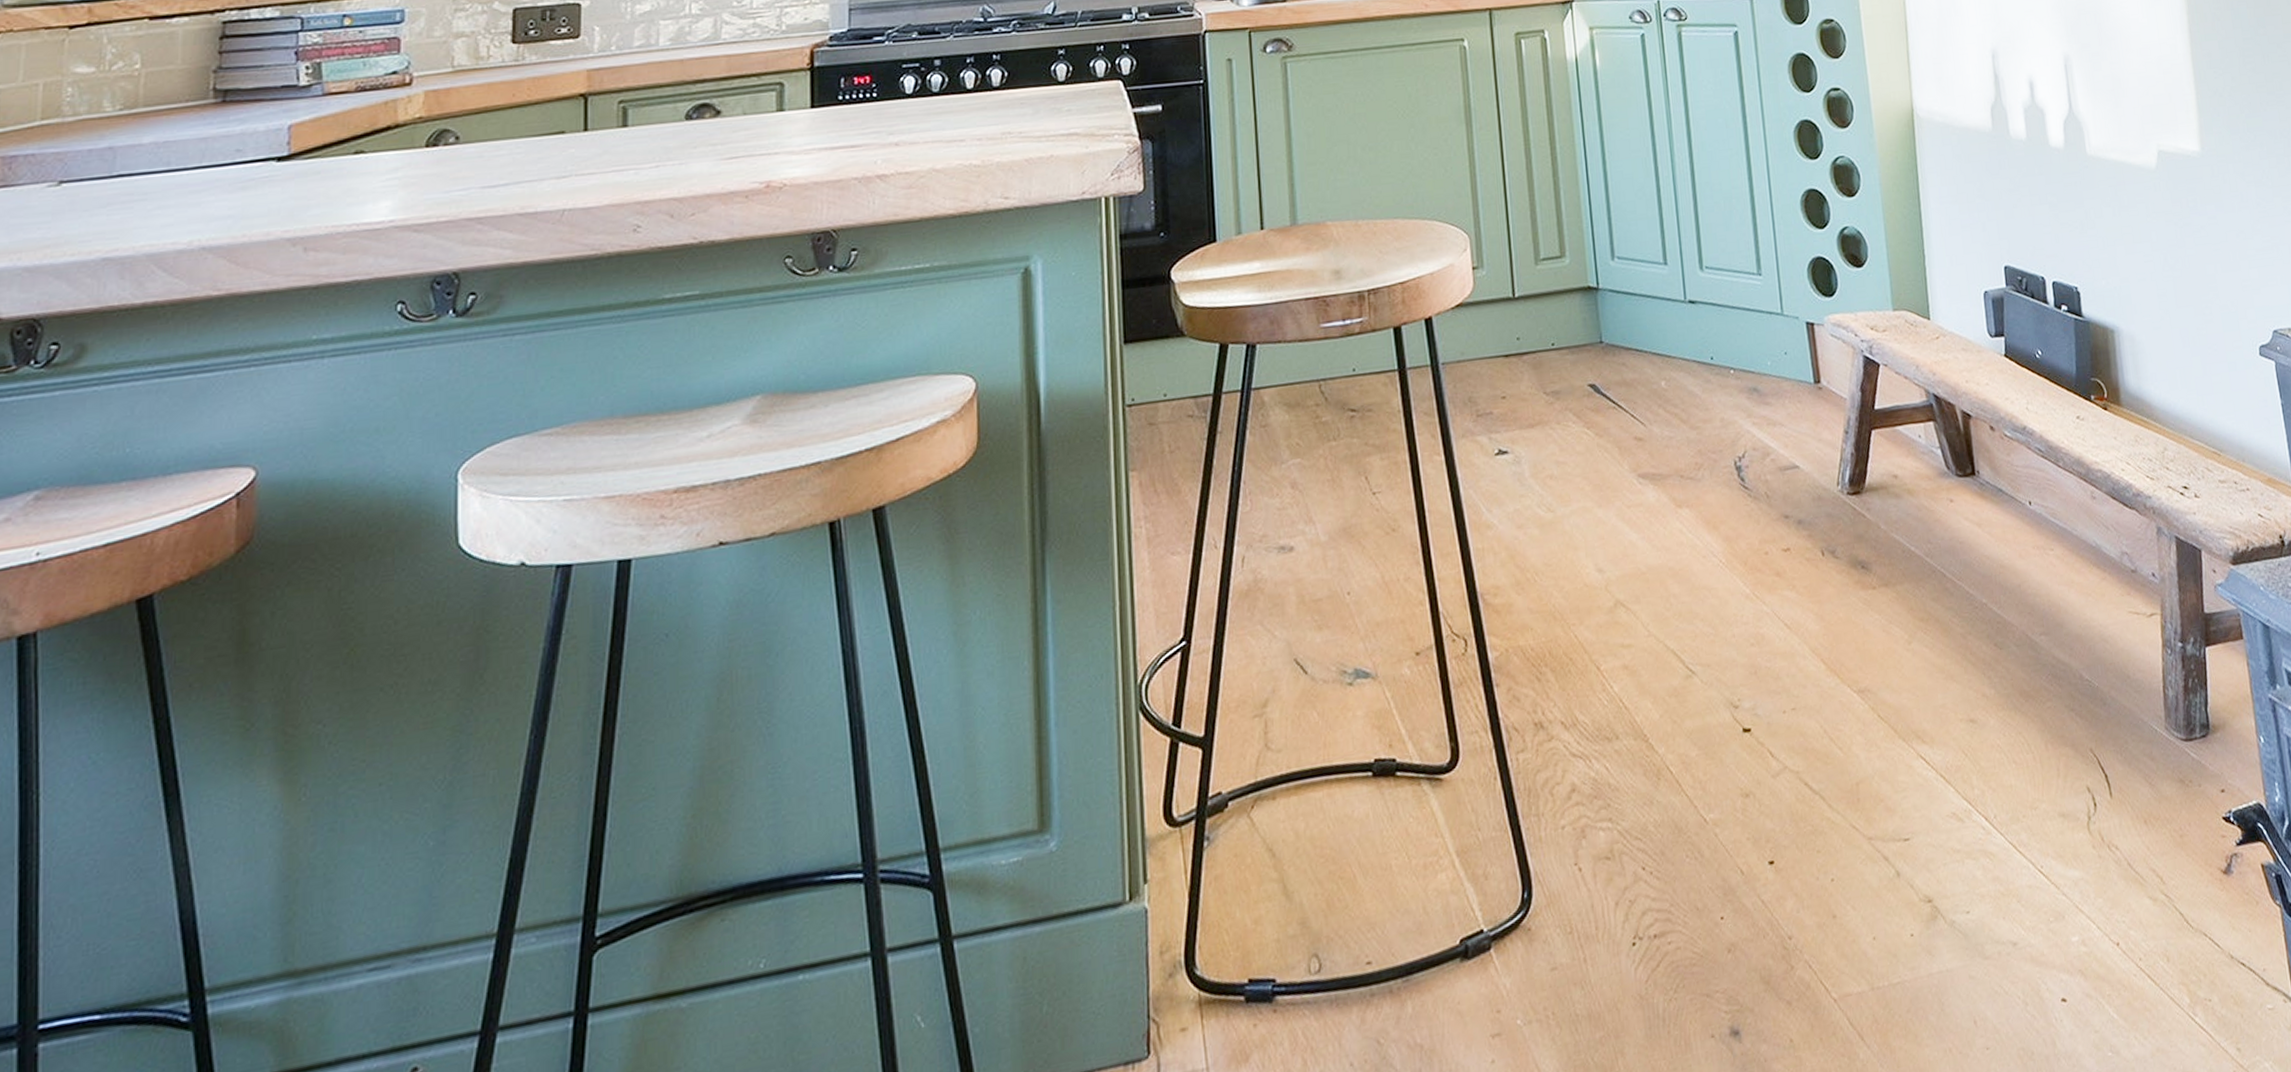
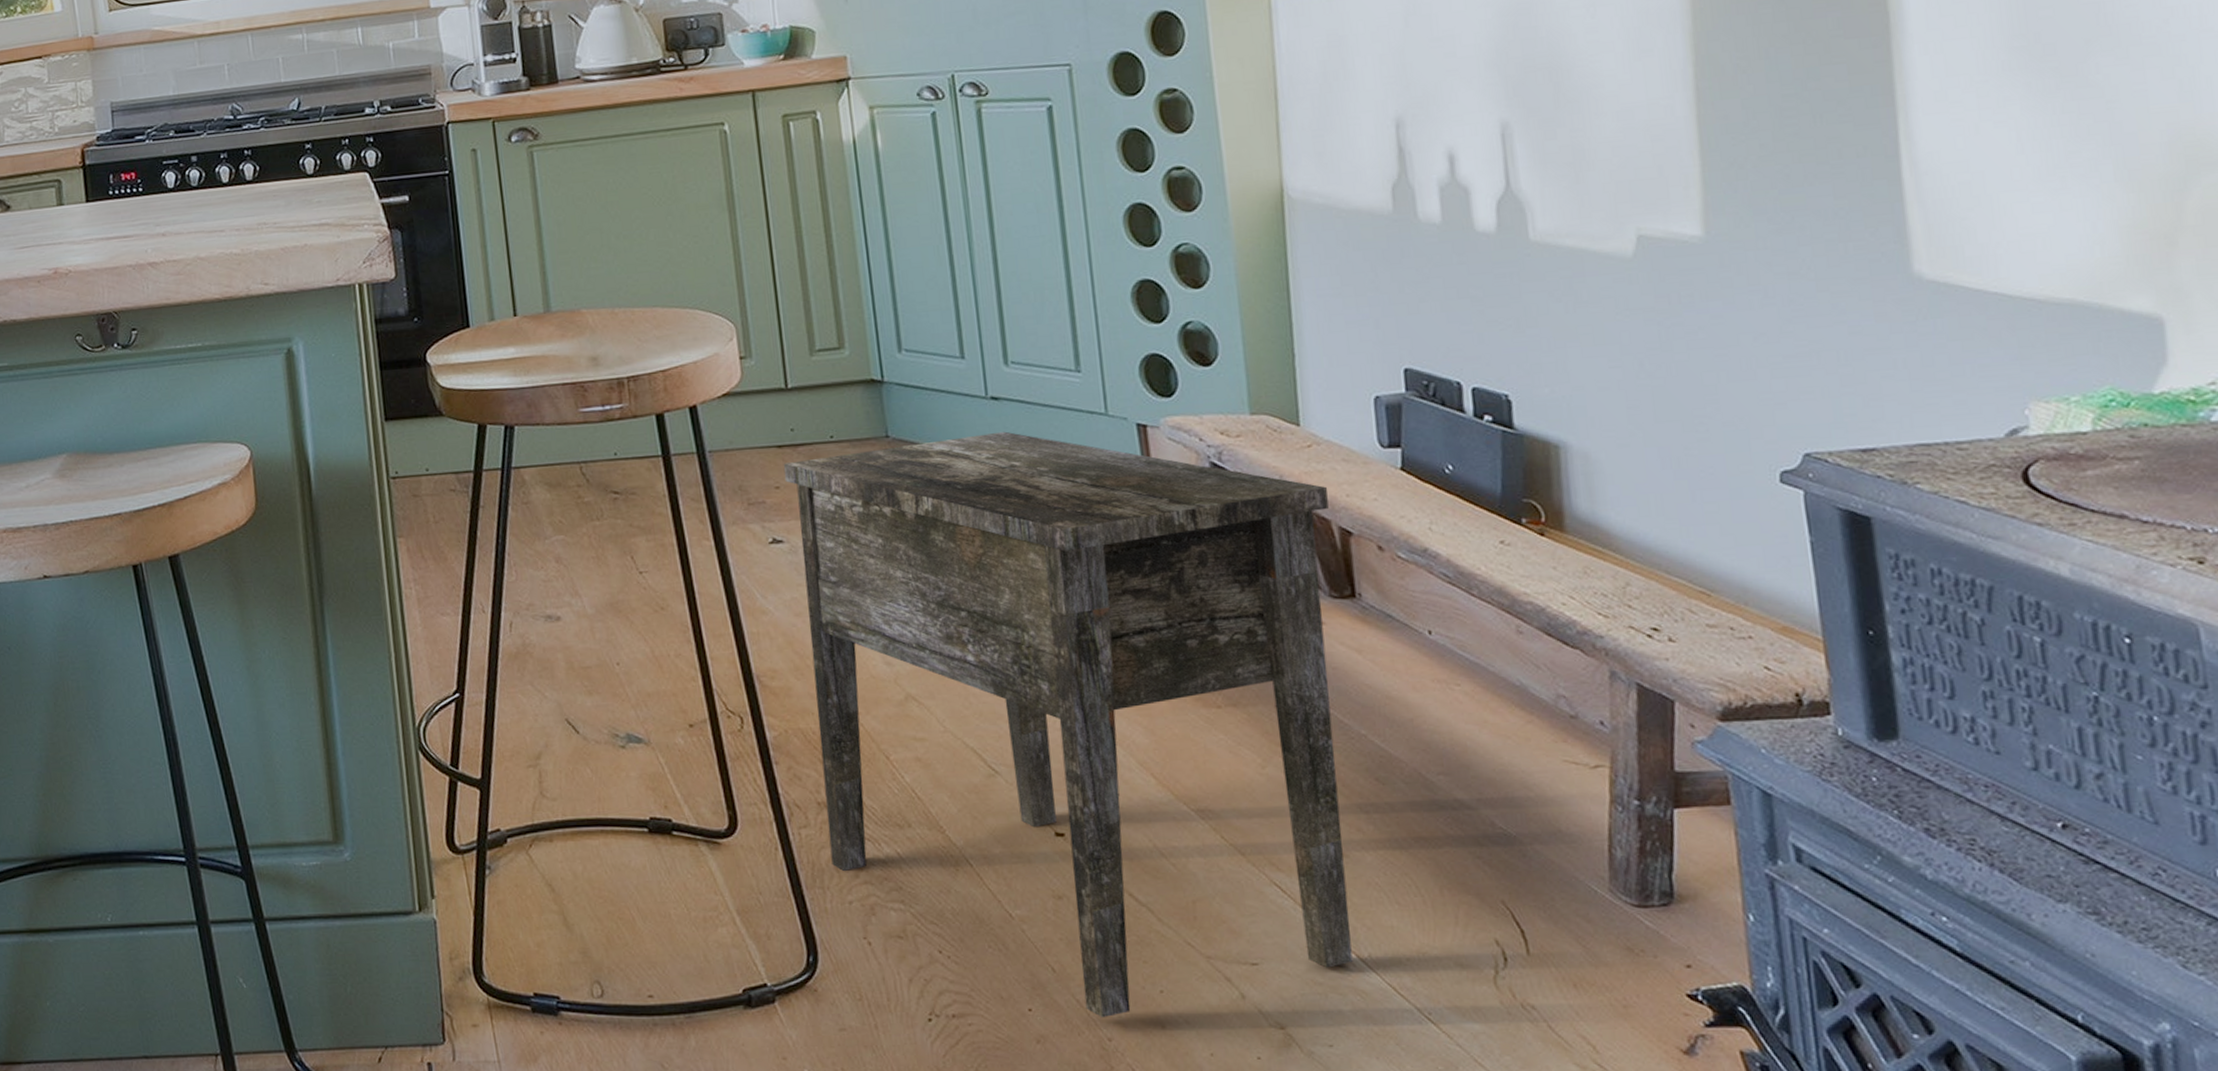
side table: none [1509,333,1983,916] -> present [783,431,1353,1018]

